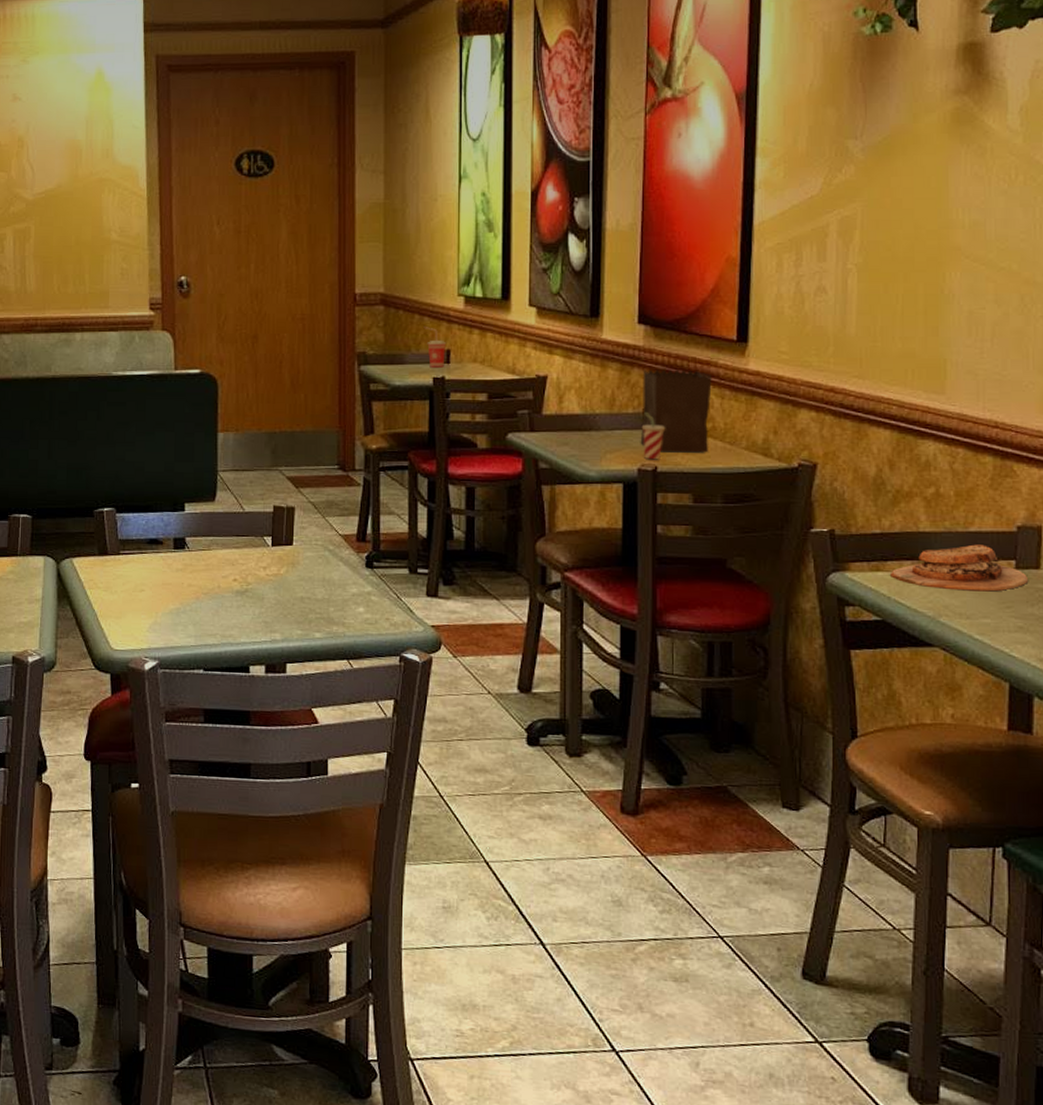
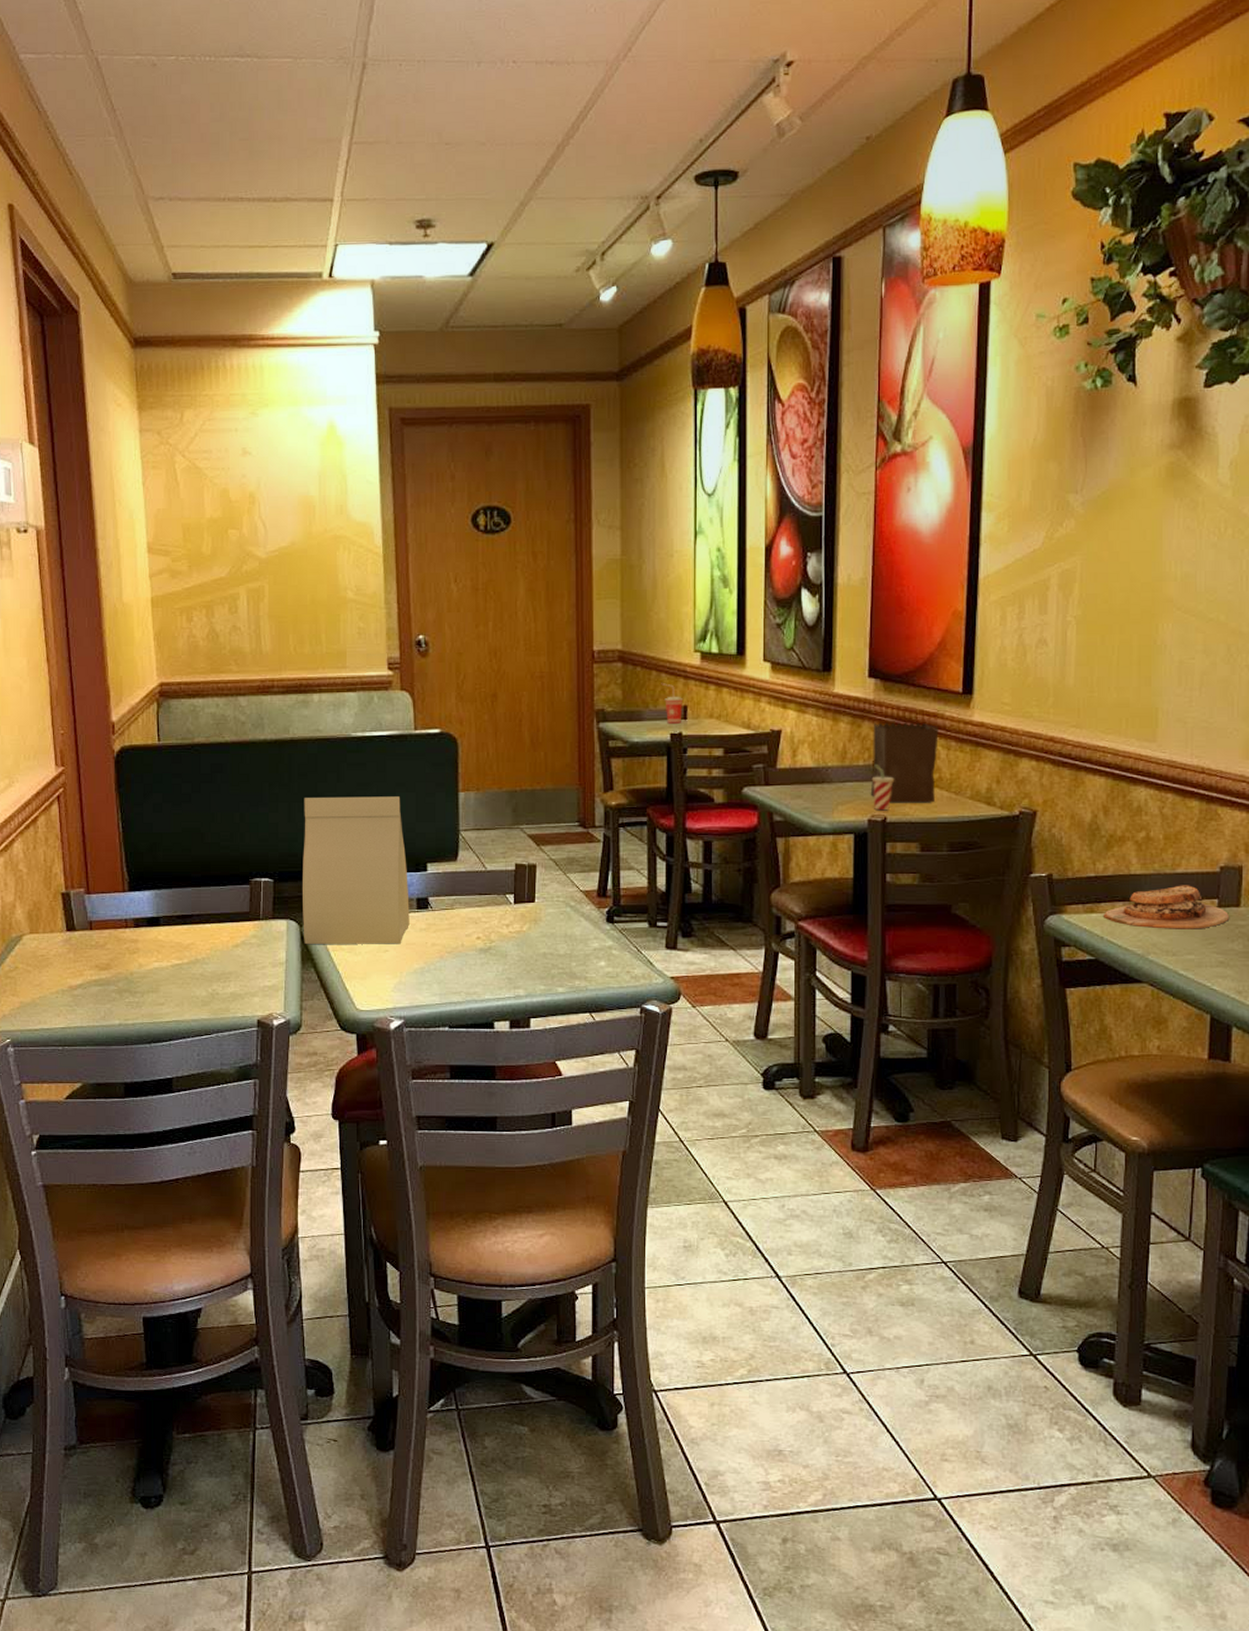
paper bag: none [60,434,166,584] -> present [303,796,410,945]

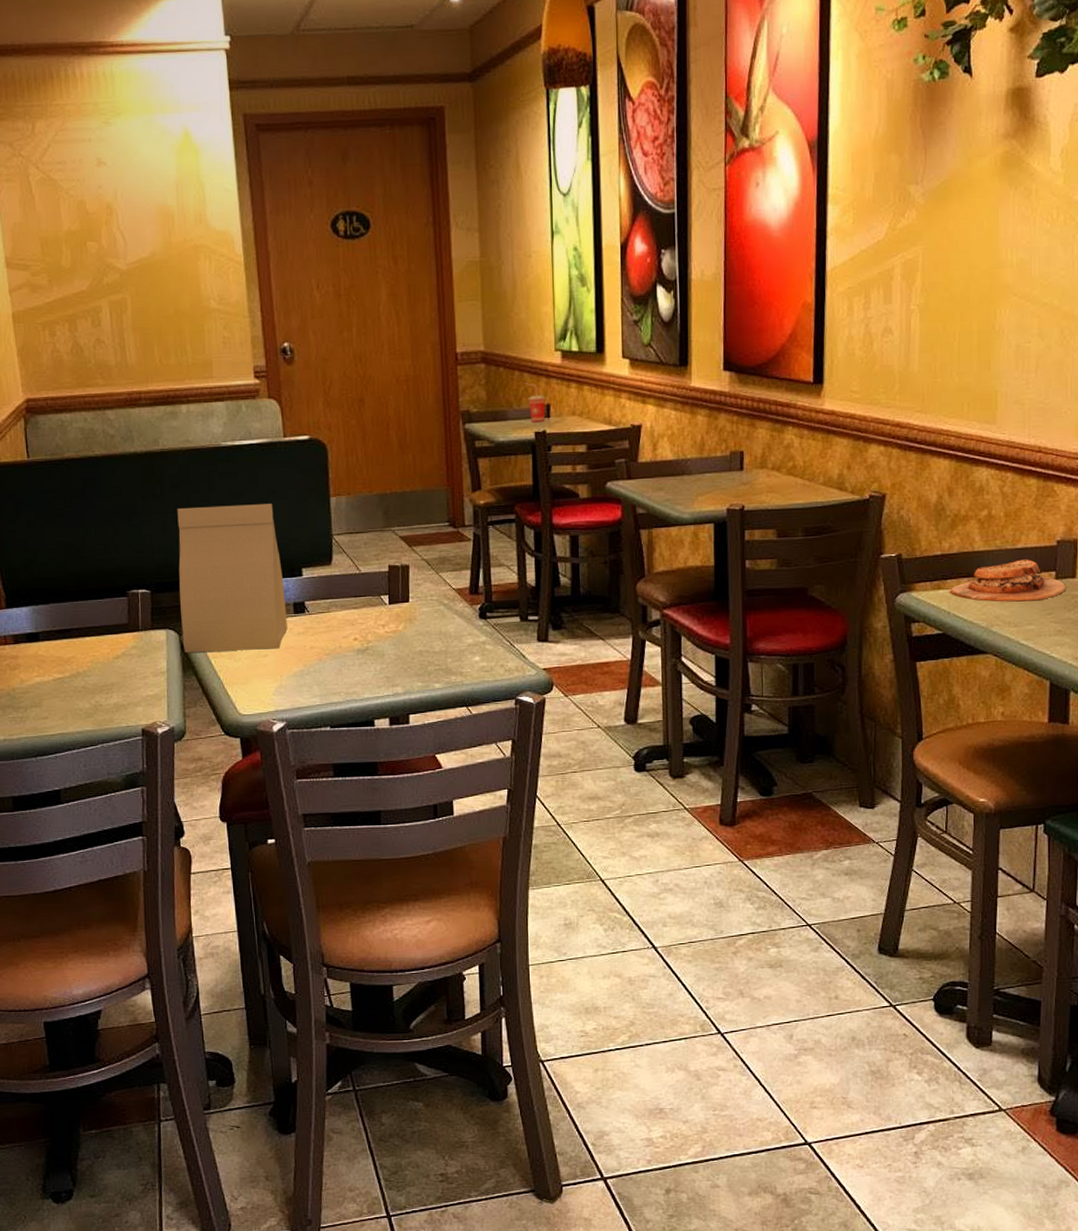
paper bag: present [870,722,939,803] -> none [728,412,792,492]
beverage cup: present [871,763,895,811] -> none [729,454,751,500]

